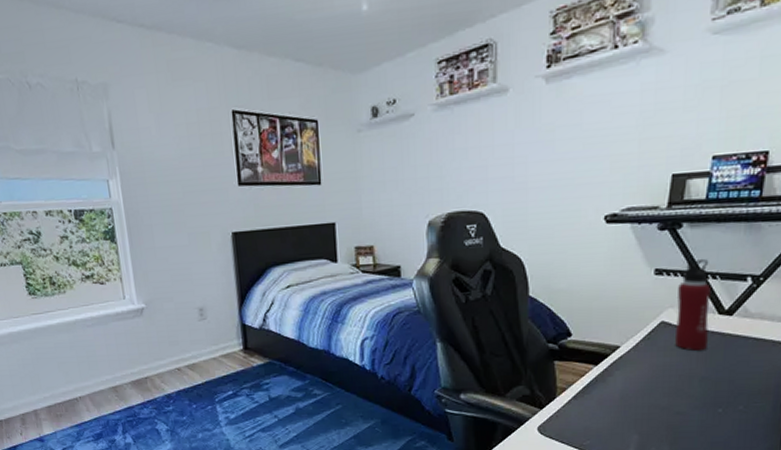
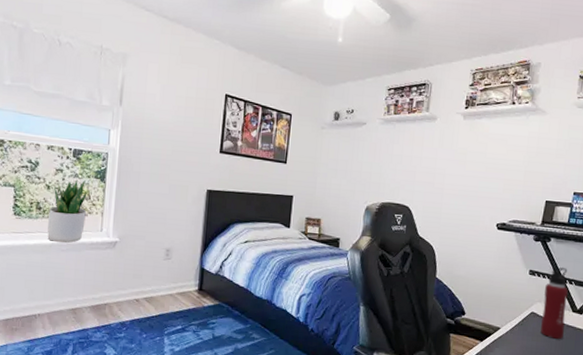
planter: none [63,244,106,319] -> present [47,180,88,244]

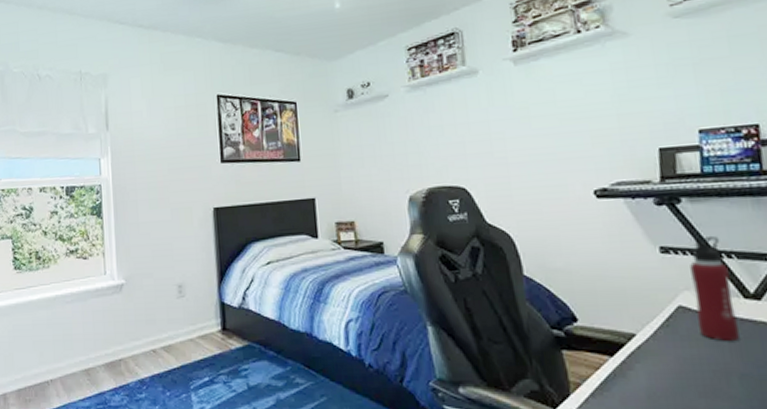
planter: present [47,180,88,244] -> none [49,219,87,295]

